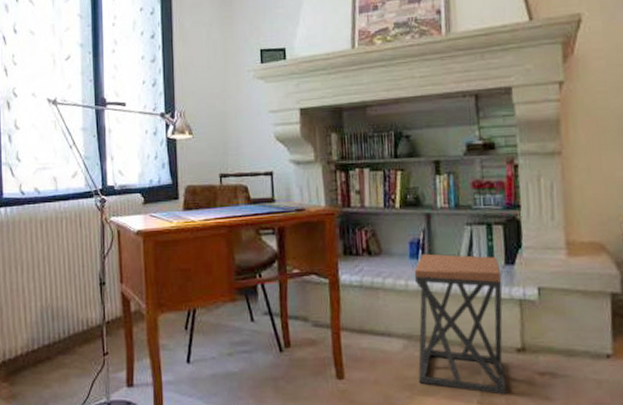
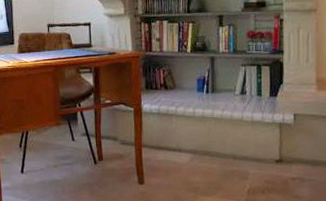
stool: present [414,253,506,395] -> none [200,88,267,195]

